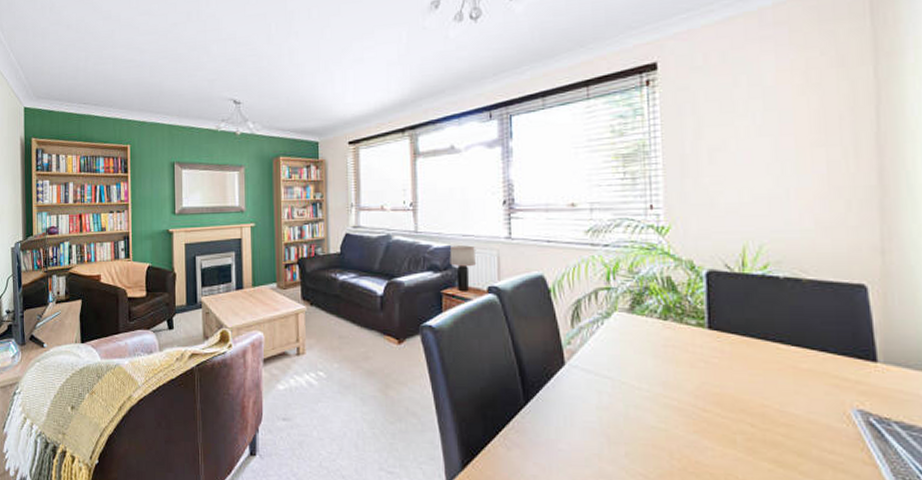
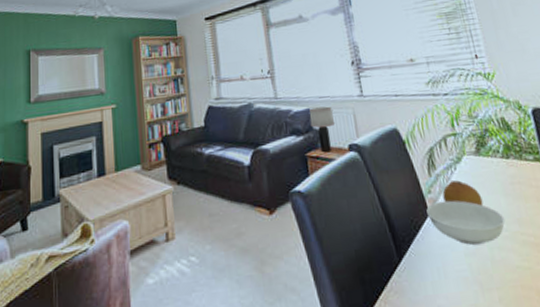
bowl: none [562,353,649,400] -> present [426,200,505,245]
fruit: none [583,335,627,364] -> present [442,180,484,206]

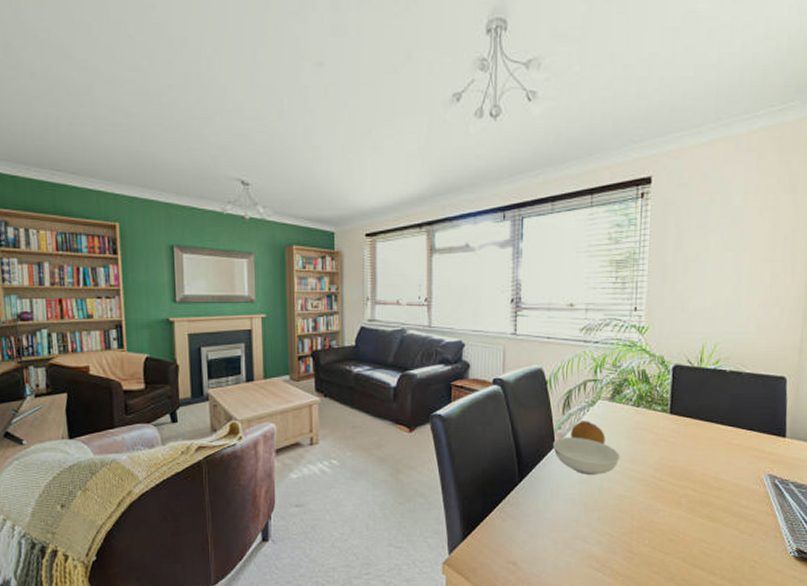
table lamp: present [309,106,336,153] -> none [460,340,485,384]

